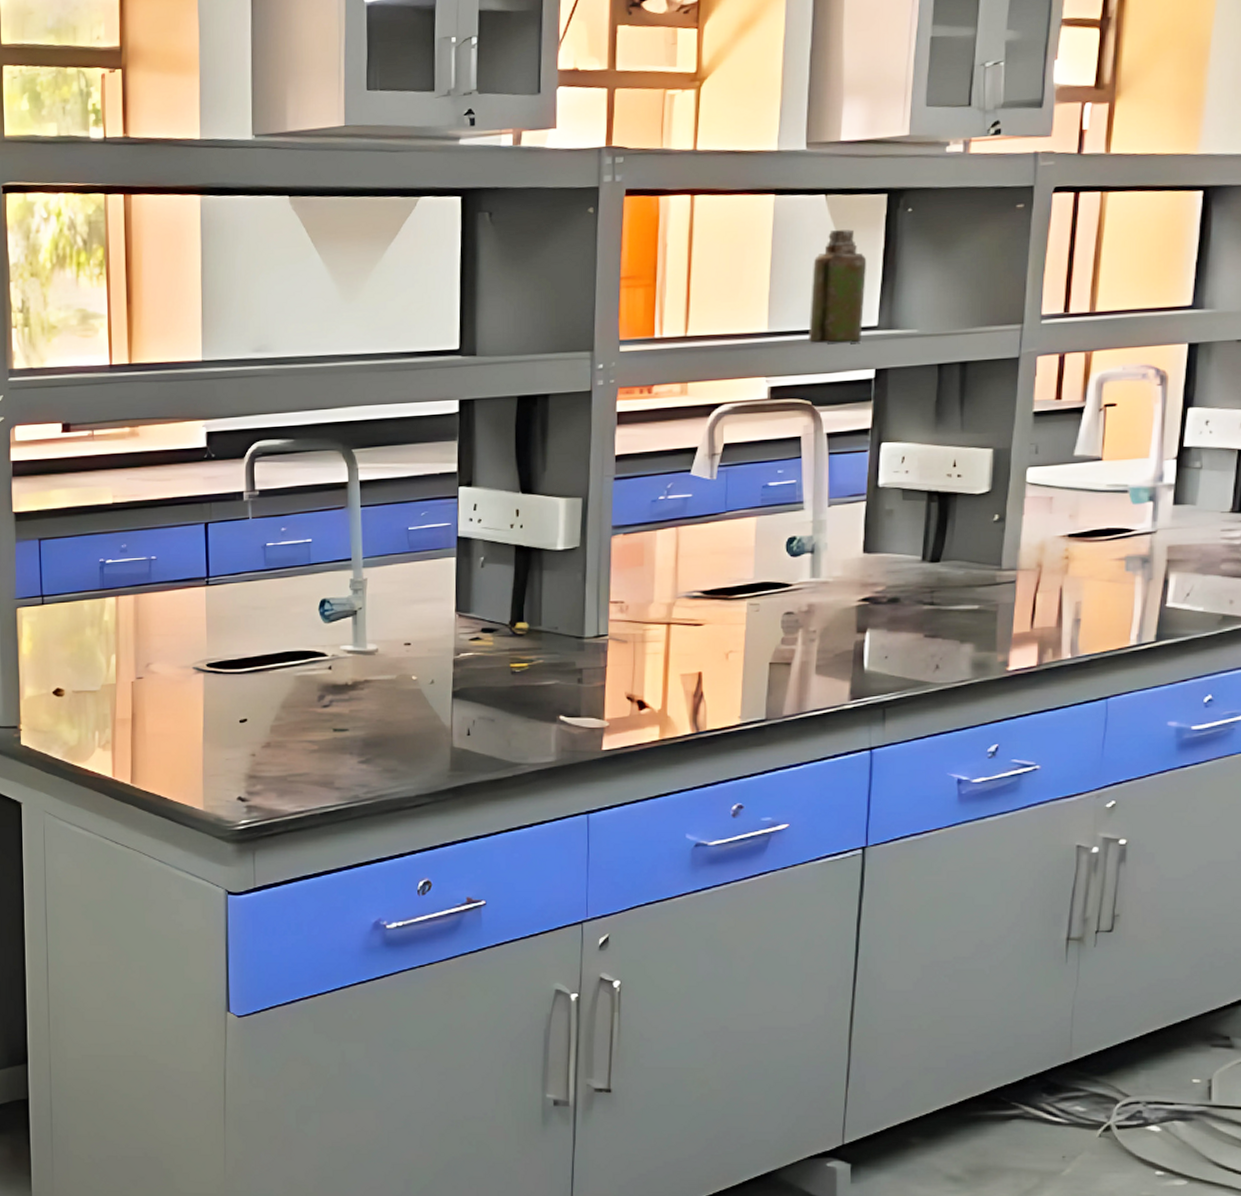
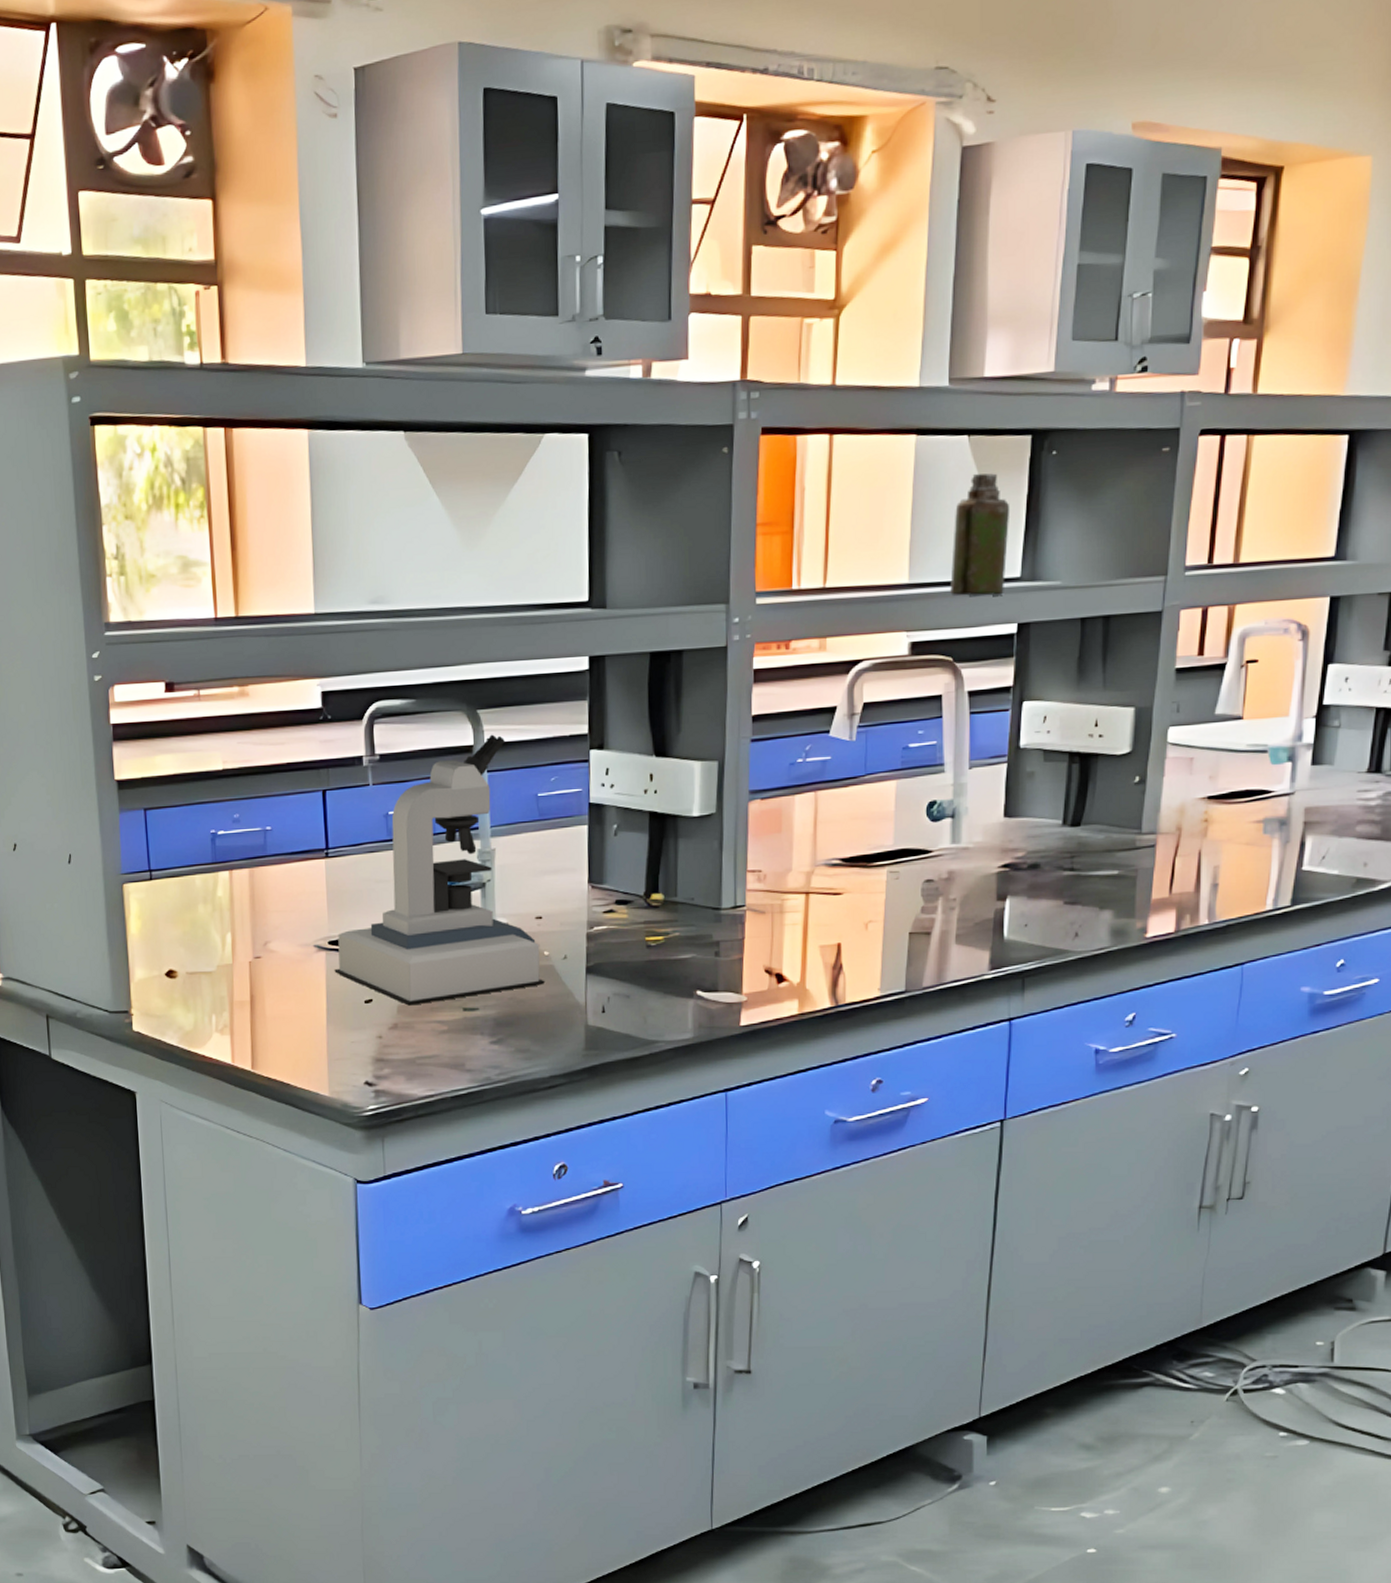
microscope: none [211,472,413,726] -> present [334,734,545,1006]

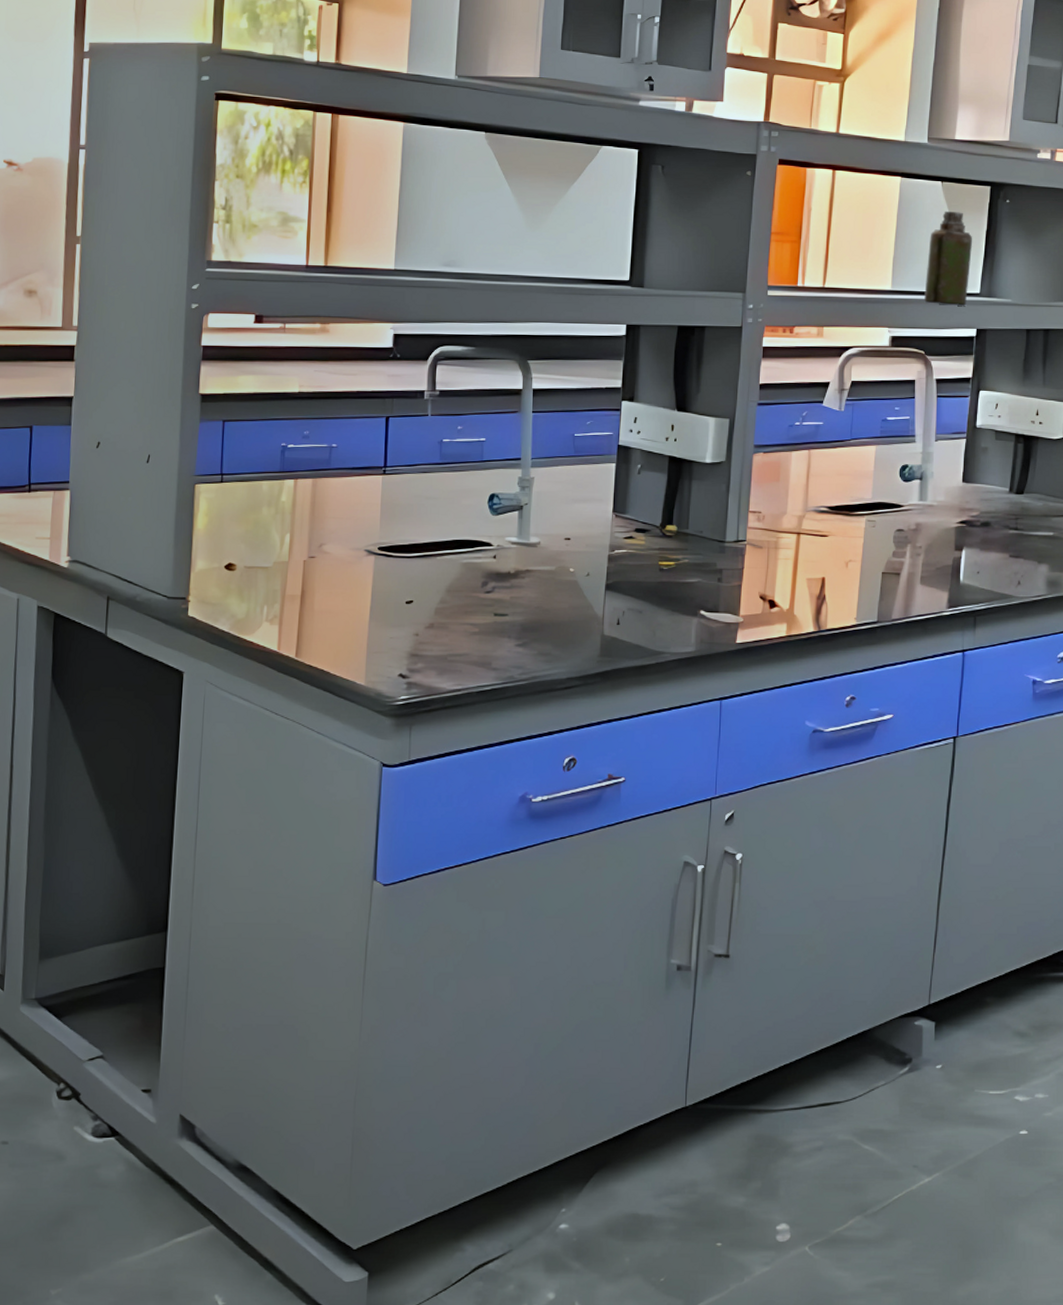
microscope: present [334,734,545,1006] -> none [381,381,569,608]

